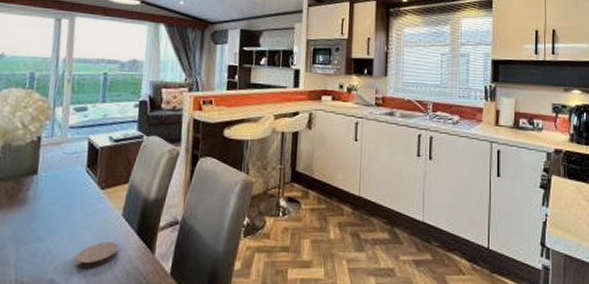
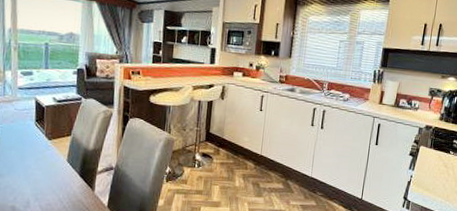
coaster: present [75,242,119,268] -> none [31,180,65,199]

